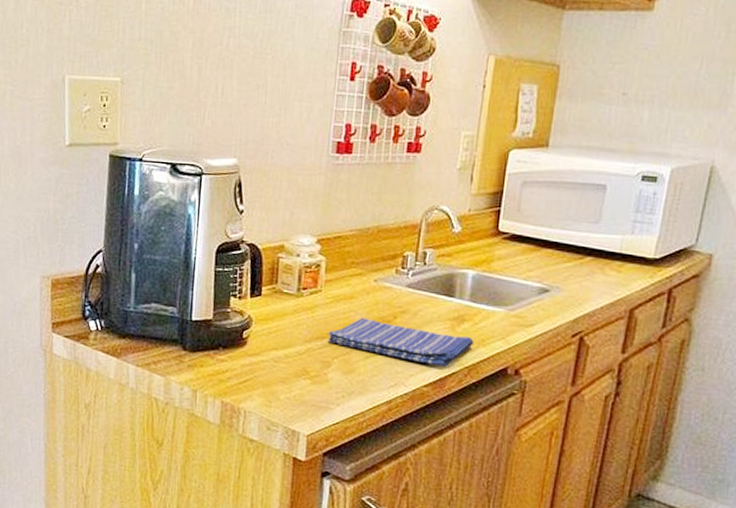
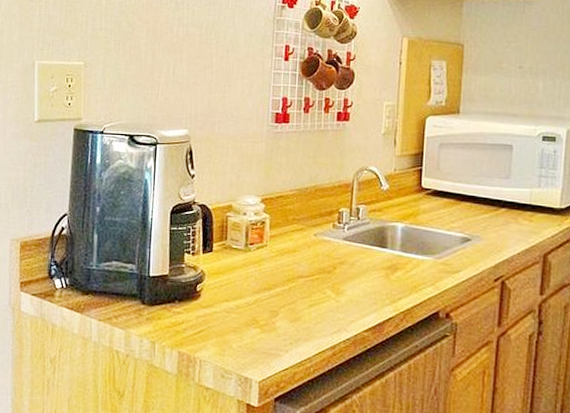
dish towel: present [327,318,474,367] -> none [274,269,407,313]

